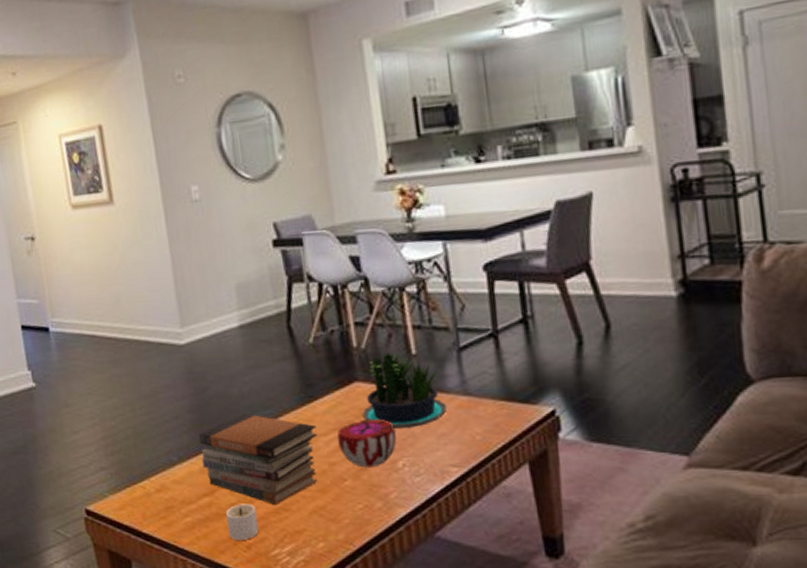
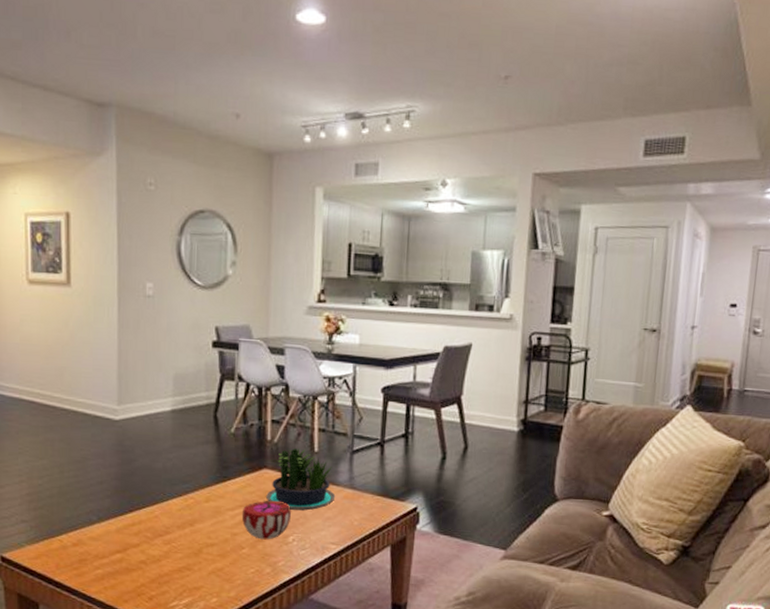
book stack: present [199,413,318,505] -> none [120,485,226,564]
candle: present [225,503,259,540] -> none [134,561,163,592]

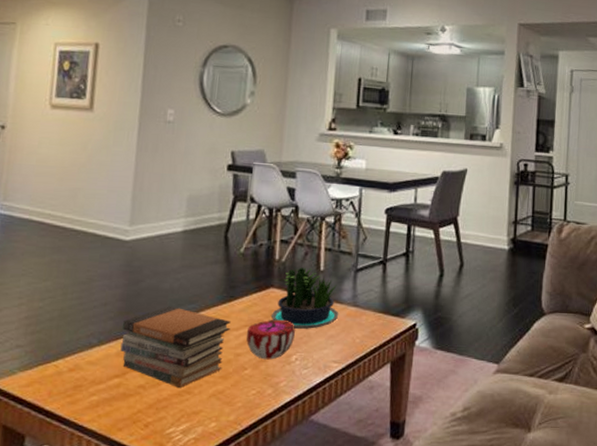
book stack: none [120,485,226,564] -> present [120,306,231,388]

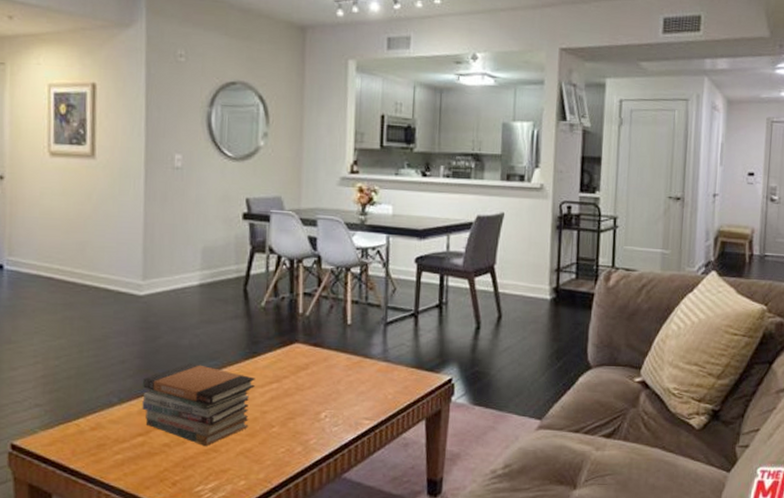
decorative bowl: present [246,319,295,360] -> none [272,375,323,417]
potted plant: present [270,267,339,329] -> none [296,321,369,385]

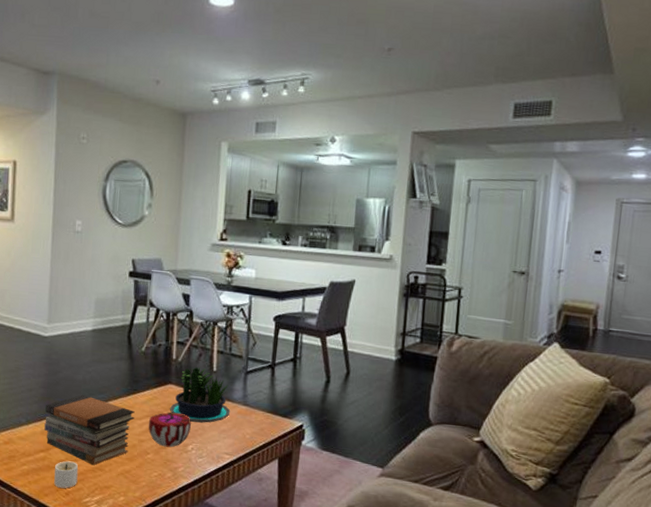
candle: none [156,444,187,477] -> present [54,461,78,488]
decorative bowl: none [272,375,323,417] -> present [148,412,191,448]
potted plant: none [296,321,369,385] -> present [169,367,231,423]

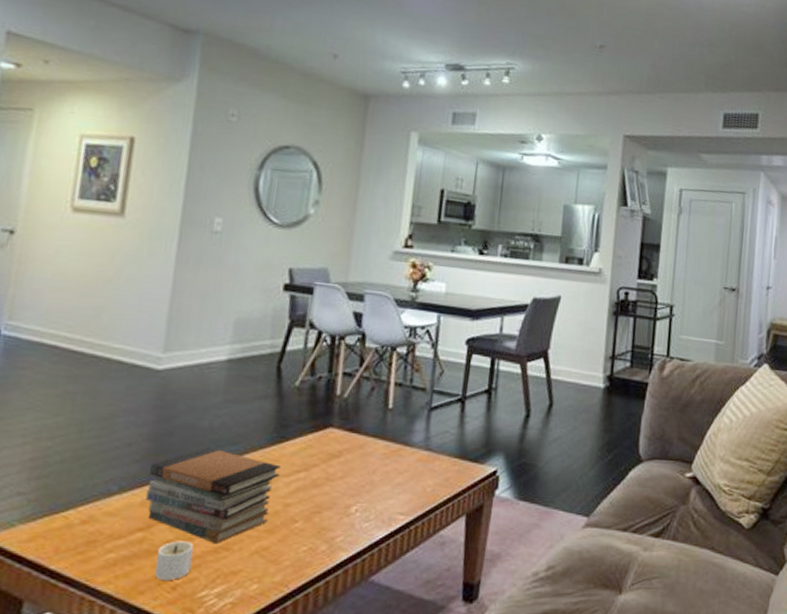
decorative bowl: present [148,412,191,448] -> none [298,464,357,511]
potted plant: present [169,367,231,423] -> none [328,404,409,476]

